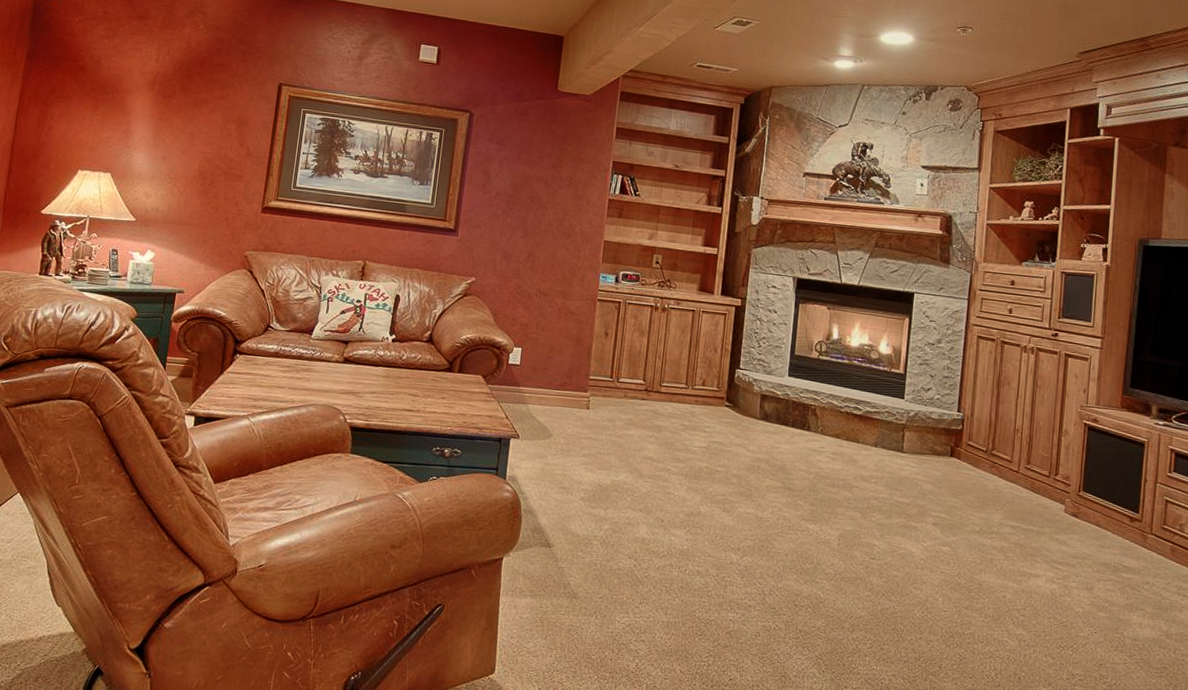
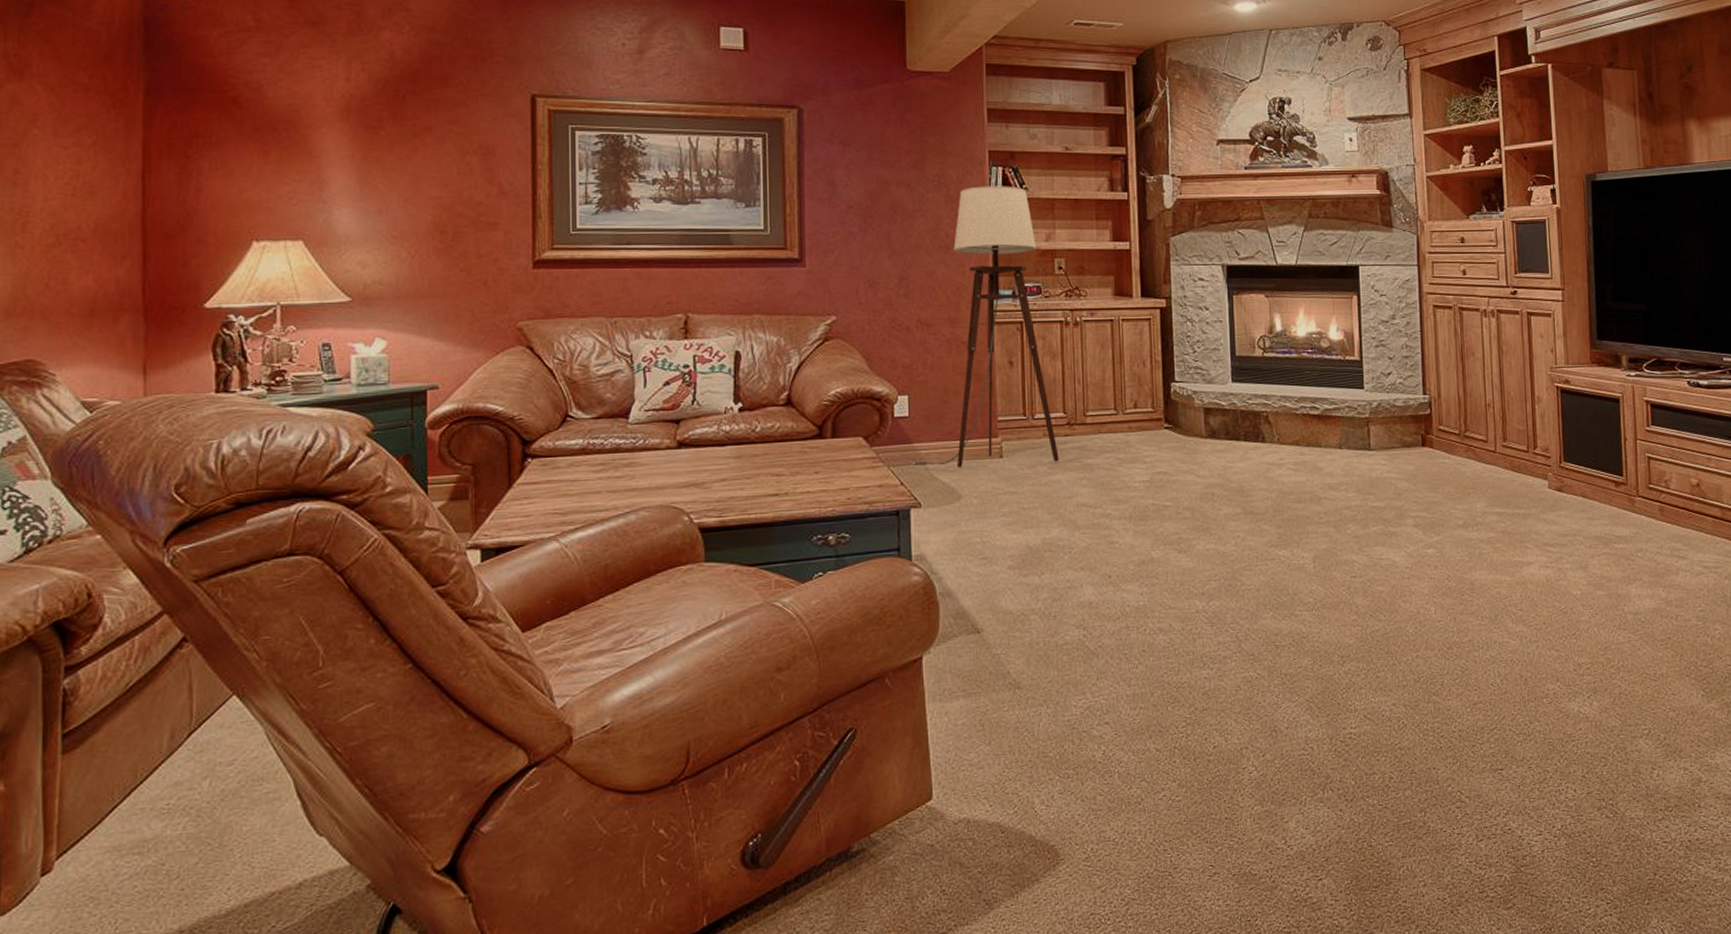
floor lamp: none [517,189,641,420] -> present [913,186,1059,468]

